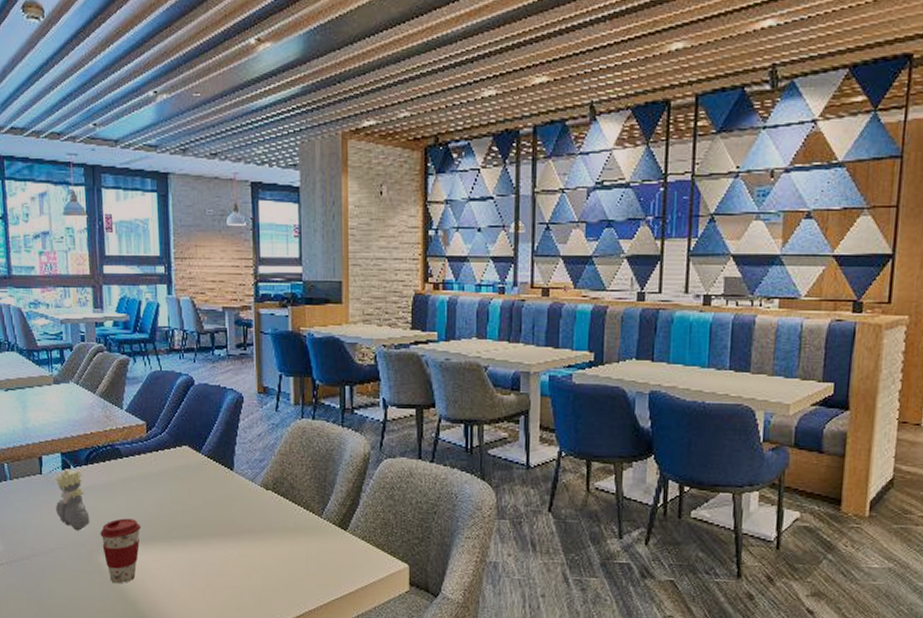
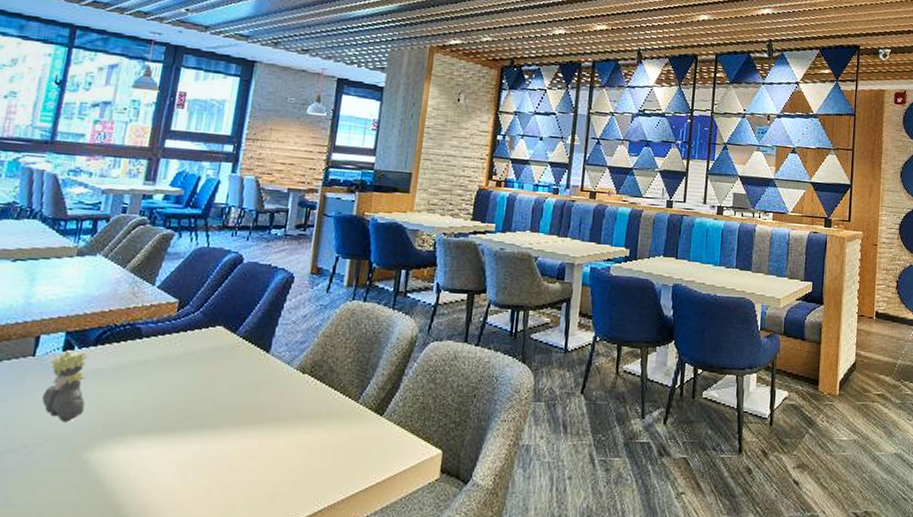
coffee cup: present [100,518,141,584] -> none [92,406,148,485]

